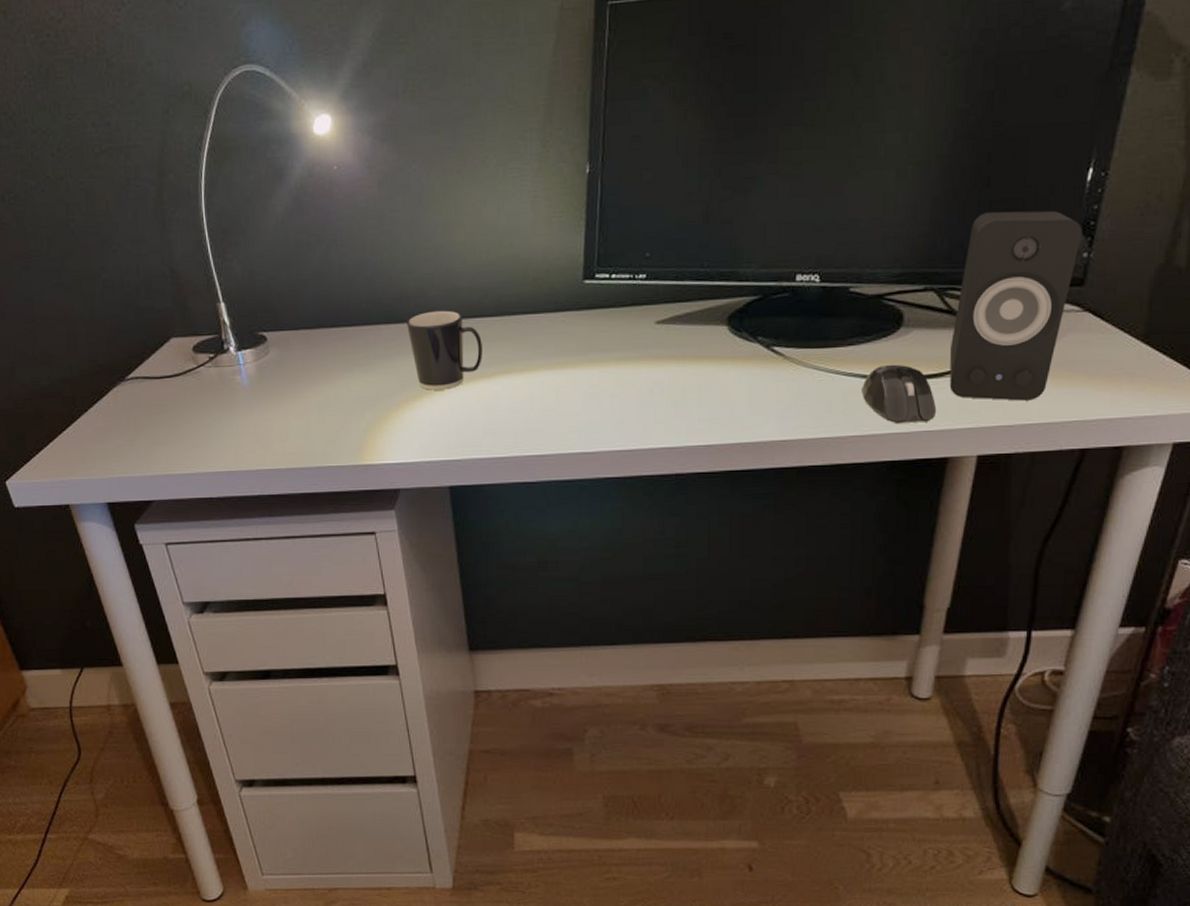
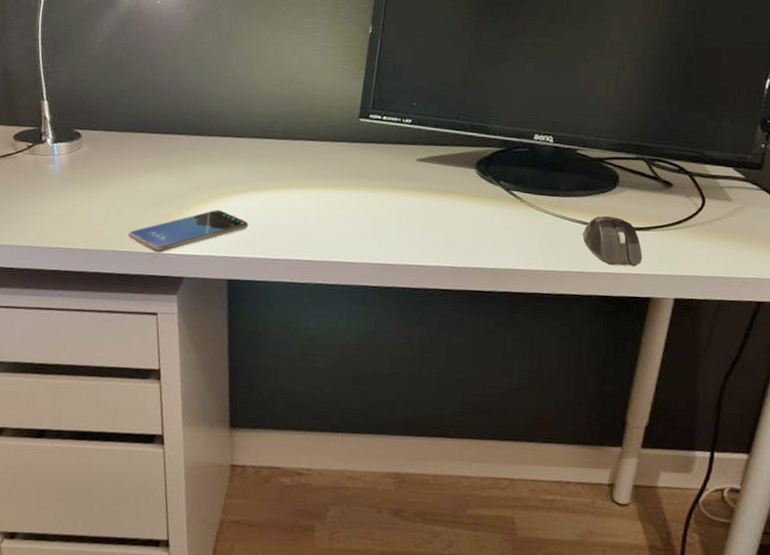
smartphone: none [332,408,467,464] -> present [128,210,249,253]
mug: present [407,310,484,390] -> none [205,128,269,196]
speaker: present [949,210,1083,401] -> none [653,103,761,258]

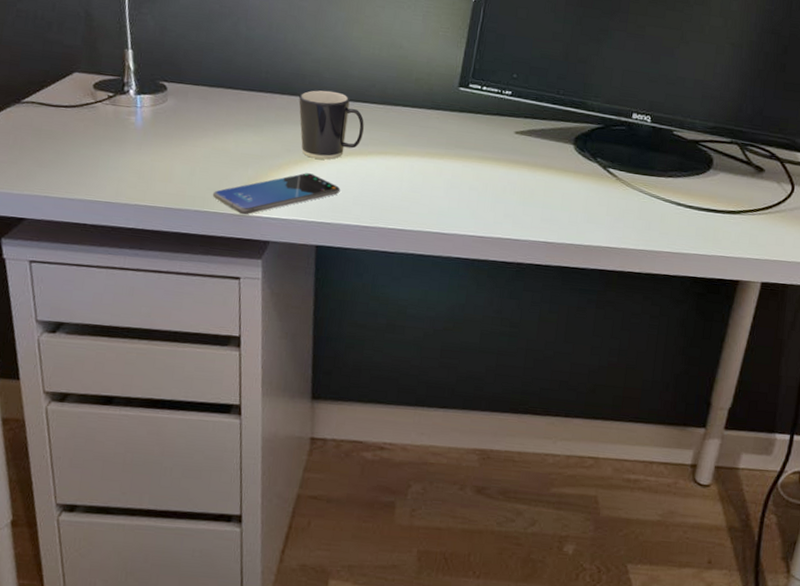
mug: none [205,128,269,196] -> present [298,89,365,160]
mouse: present [582,215,643,267] -> none [675,197,733,249]

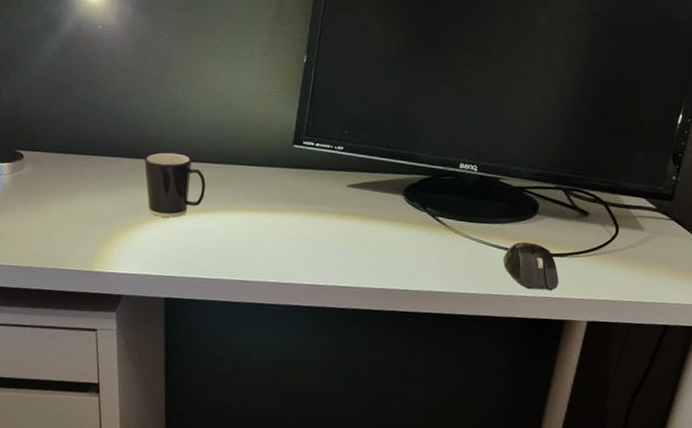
smartphone: present [212,173,341,215] -> none [68,230,186,272]
mouse: none [675,197,733,249] -> present [503,242,559,291]

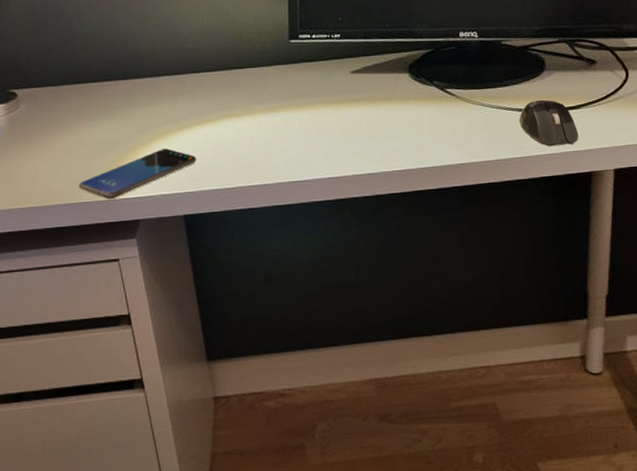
smartphone: none [68,230,186,272] -> present [78,148,197,200]
mug: present [144,152,206,218] -> none [141,67,208,134]

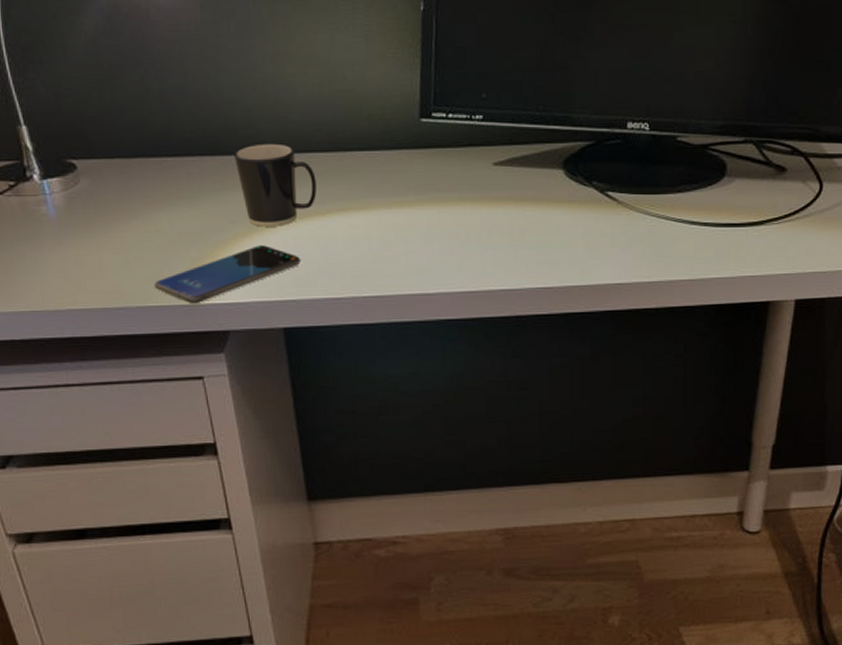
mug: none [141,67,208,134] -> present [234,143,317,227]
mouse: present [519,99,579,147] -> none [690,211,758,269]

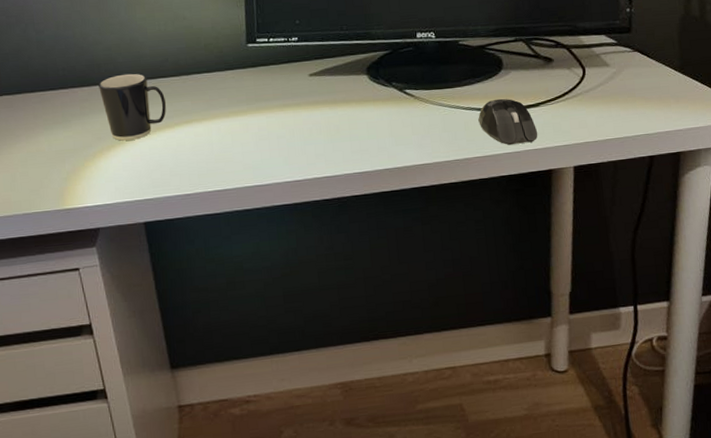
smartphone: present [153,245,301,304] -> none [36,155,156,209]
mouse: none [690,211,758,269] -> present [478,98,538,146]

